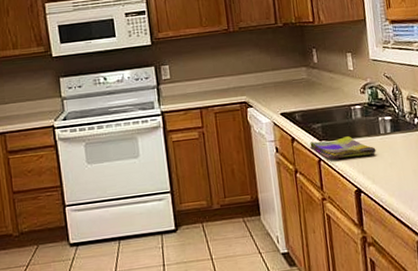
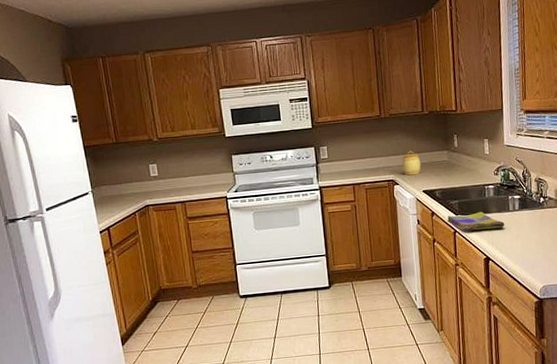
jar: none [255,68,277,96] -> present [402,151,421,176]

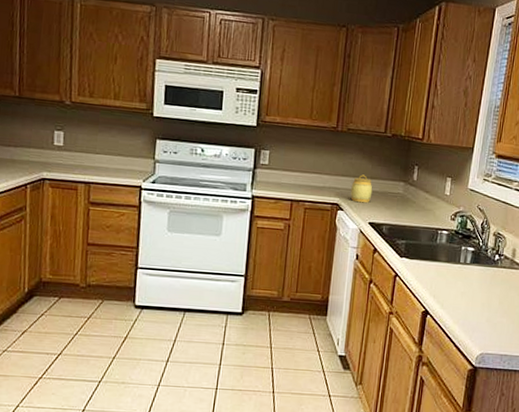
dish towel: present [447,212,505,231] -> none [390,256,452,281]

